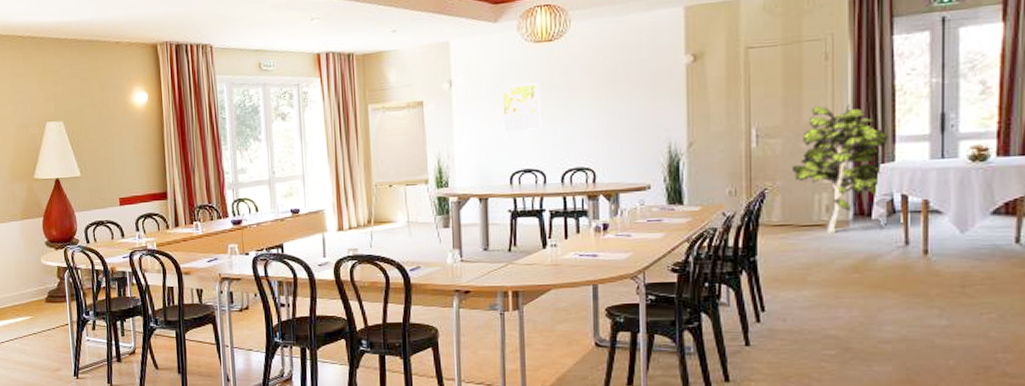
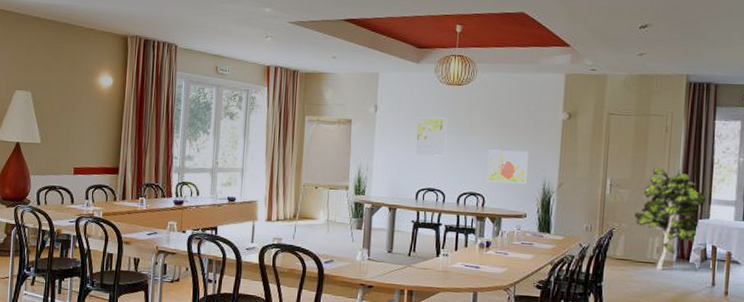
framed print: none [593,108,647,153] -> present [487,149,529,184]

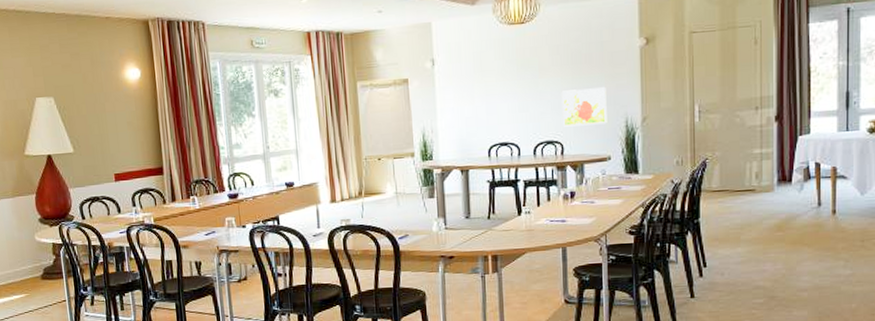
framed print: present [415,117,448,156] -> none [480,62,515,108]
indoor plant: present [635,167,706,270] -> none [728,83,805,197]

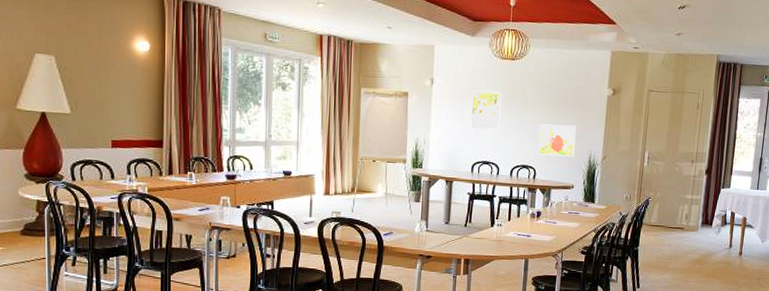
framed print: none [480,62,515,108] -> present [470,91,502,130]

